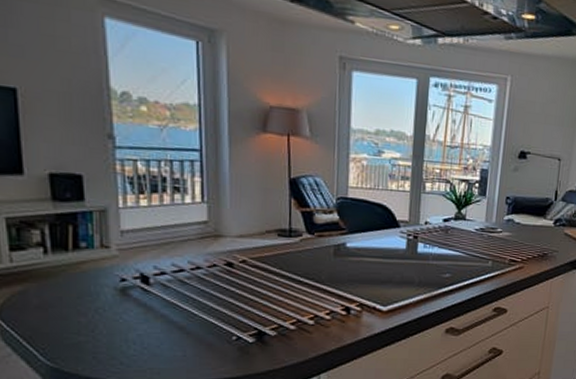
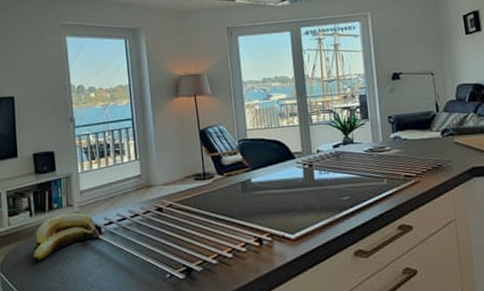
banana: none [48,256,147,308] -> present [32,213,100,260]

